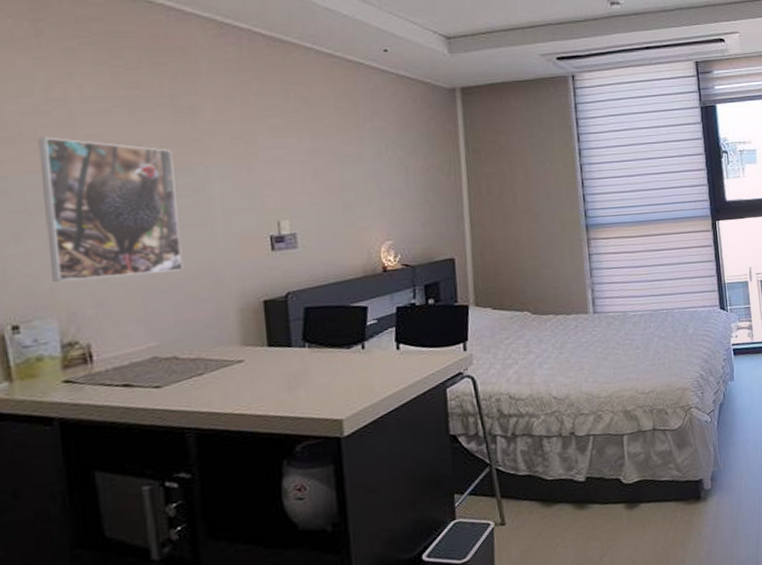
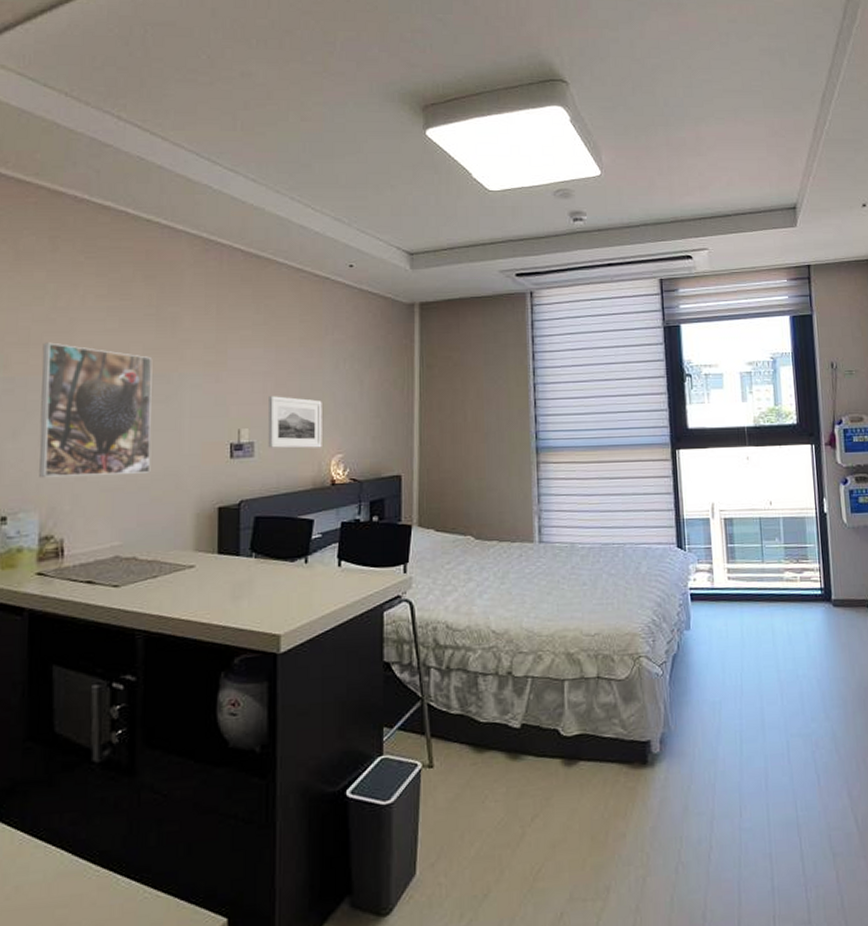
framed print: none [308,185,370,239] -> present [268,396,322,449]

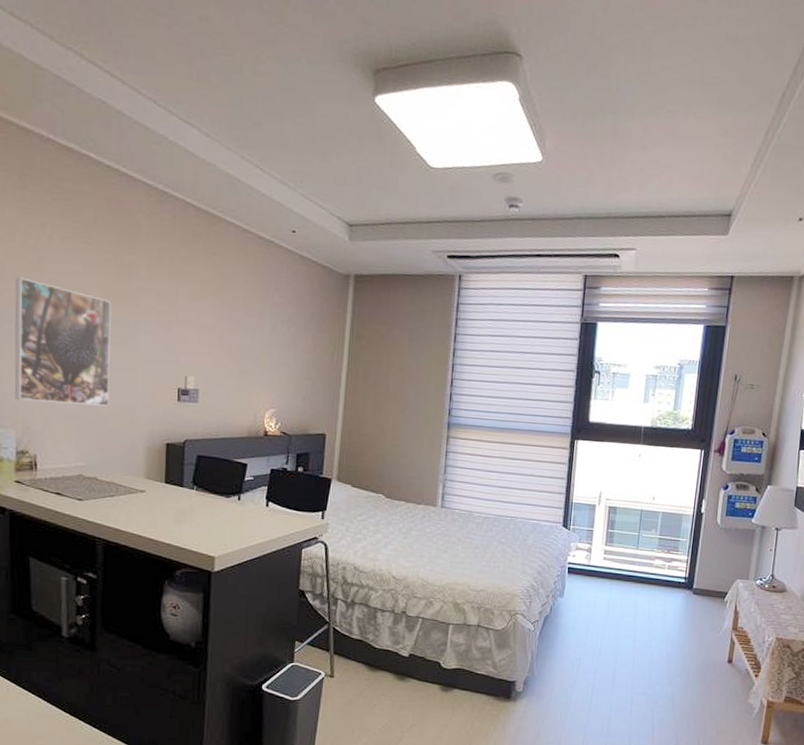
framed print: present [268,396,322,449] -> none [211,349,260,401]

